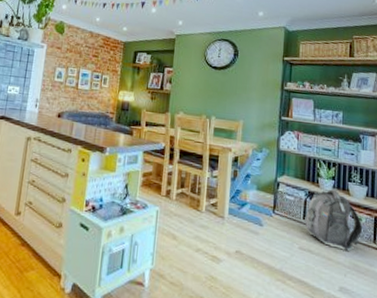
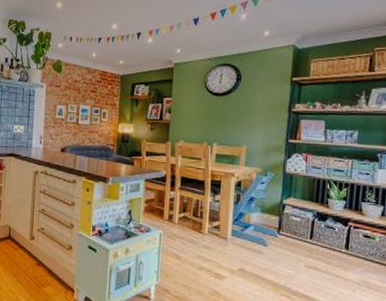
backpack: present [305,189,363,251] -> none [312,209,376,268]

